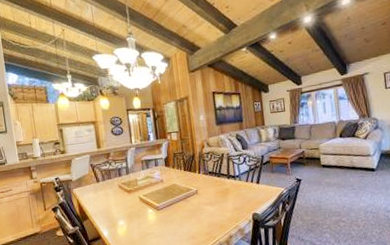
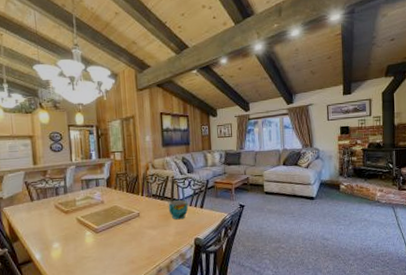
cup: none [224,176,245,196] -> present [168,200,189,220]

